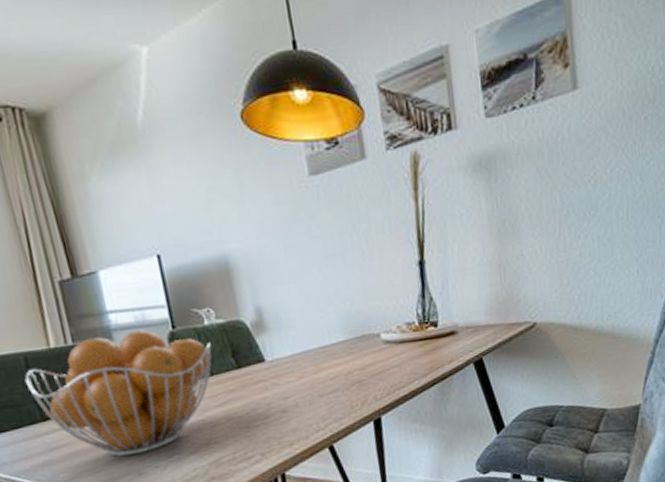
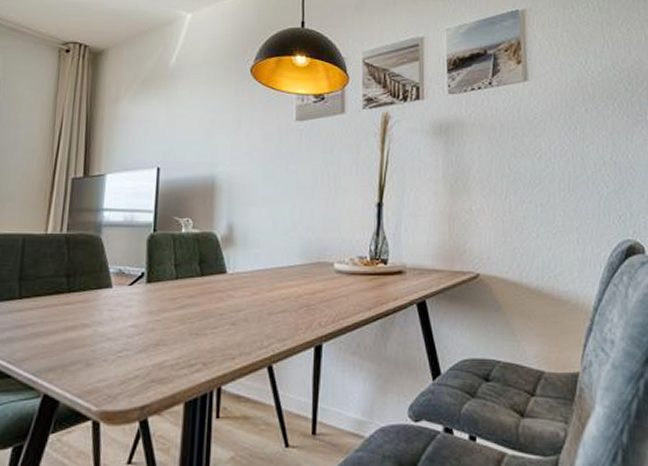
fruit basket: present [24,329,212,457] -> none [16,229,183,345]

